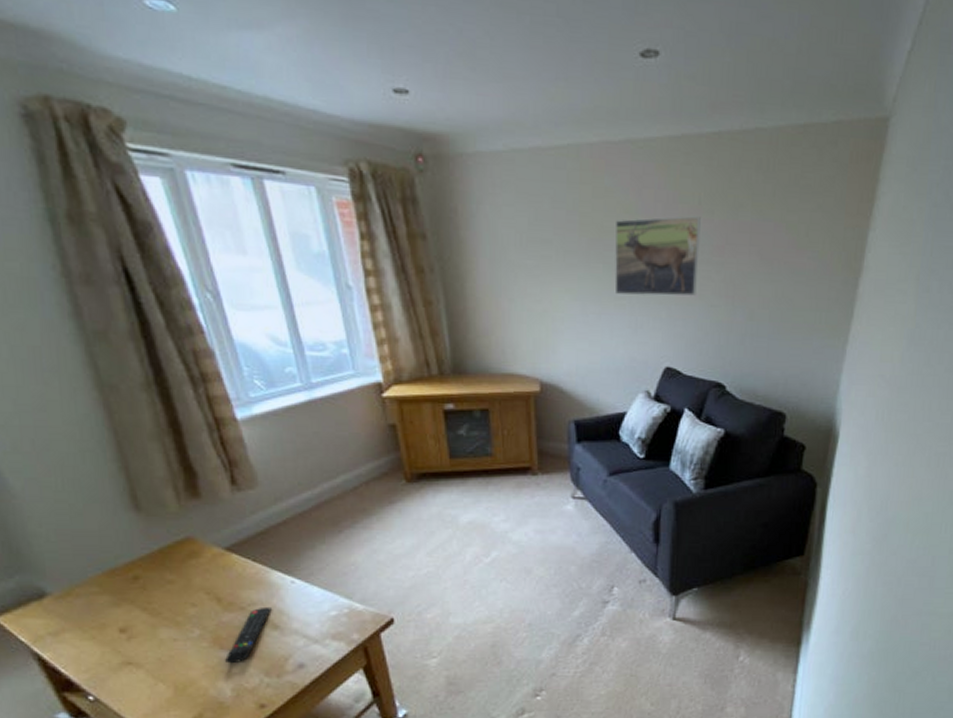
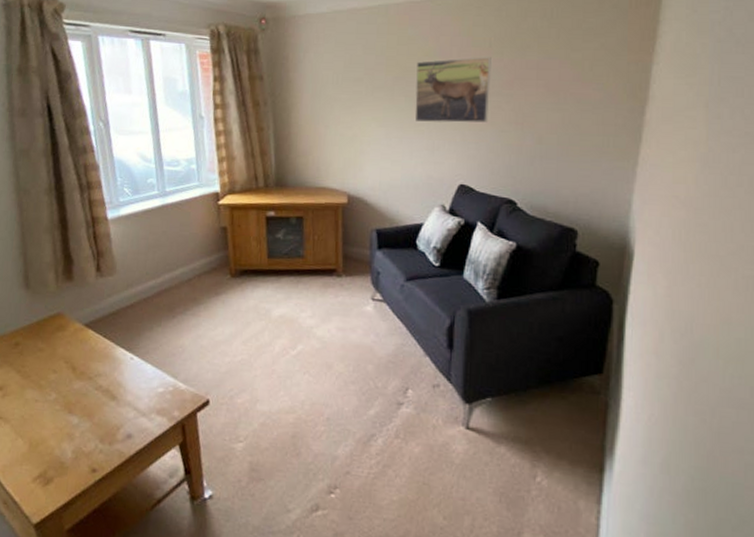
remote control: present [225,606,272,664] -> none [71,378,113,428]

